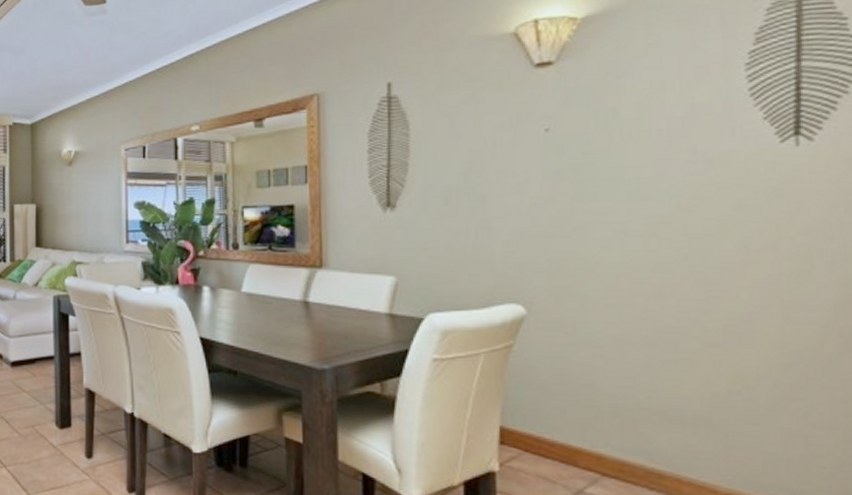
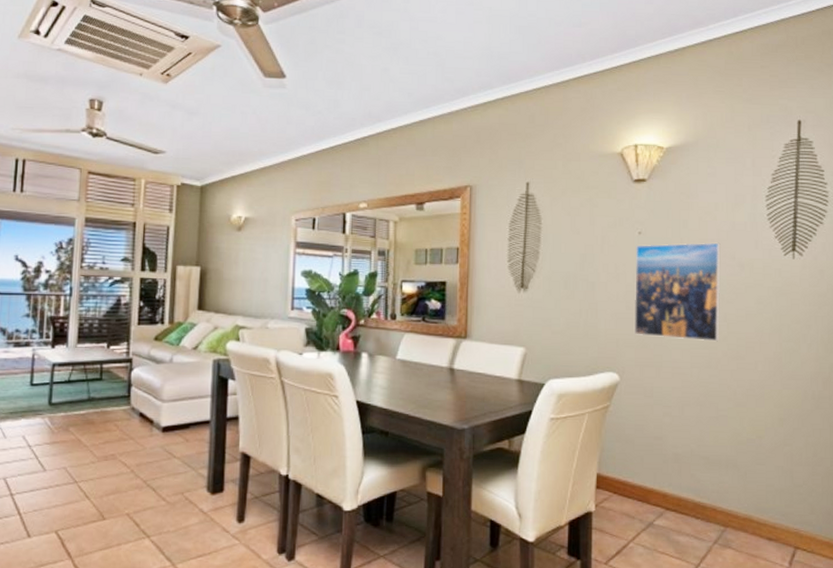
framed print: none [542,133,677,263] -> present [634,242,721,342]

